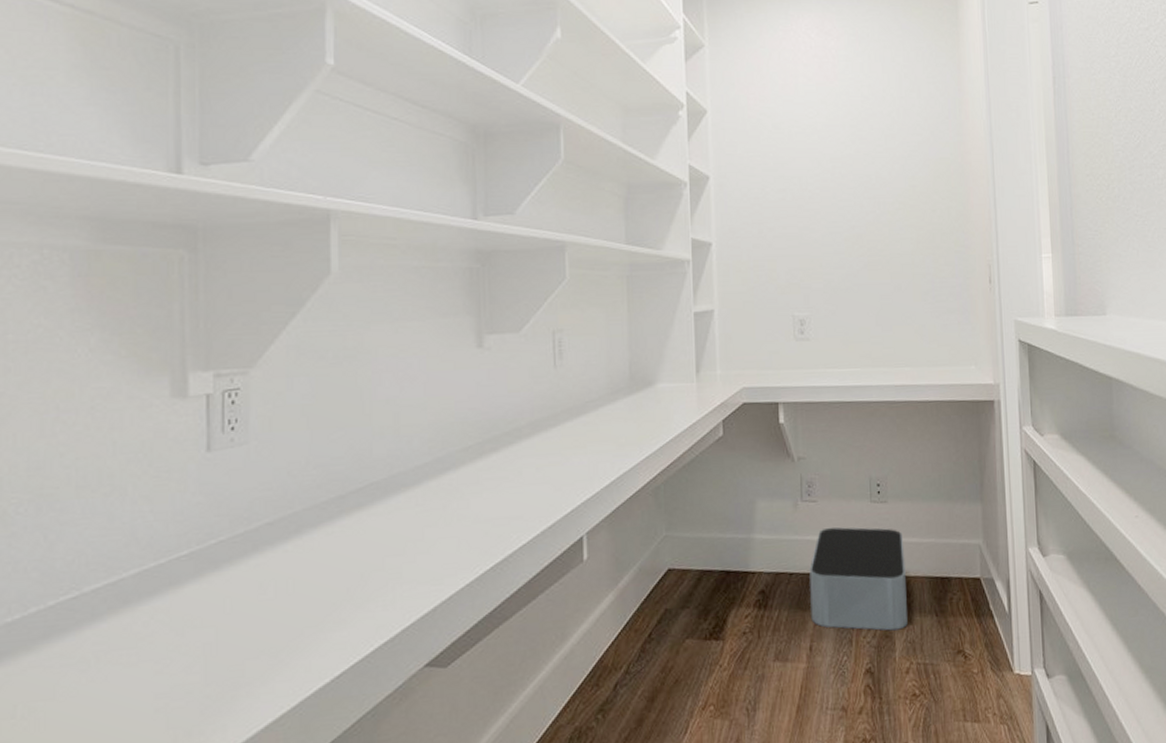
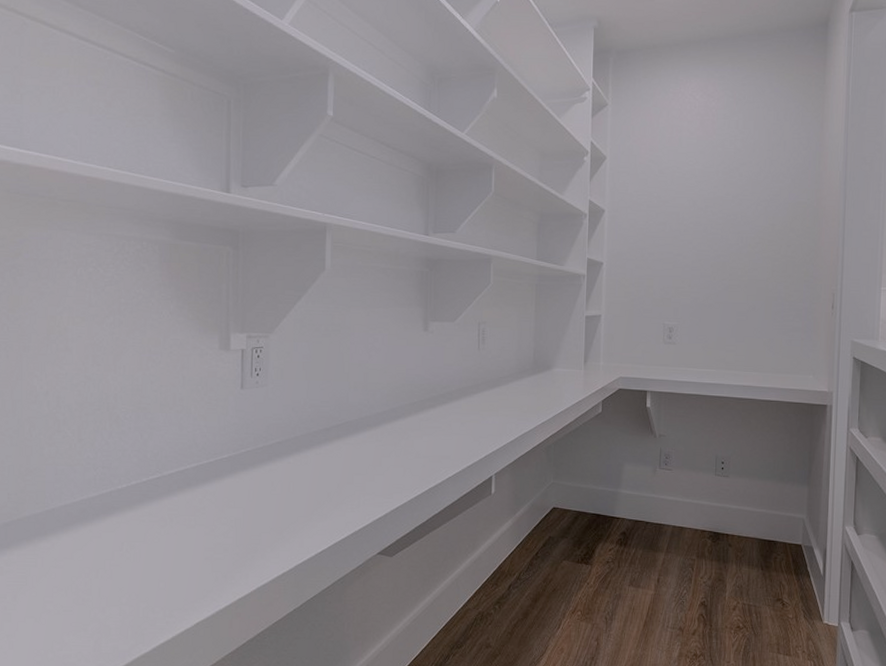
storage bin: present [809,527,908,631] -> none [660,491,740,576]

